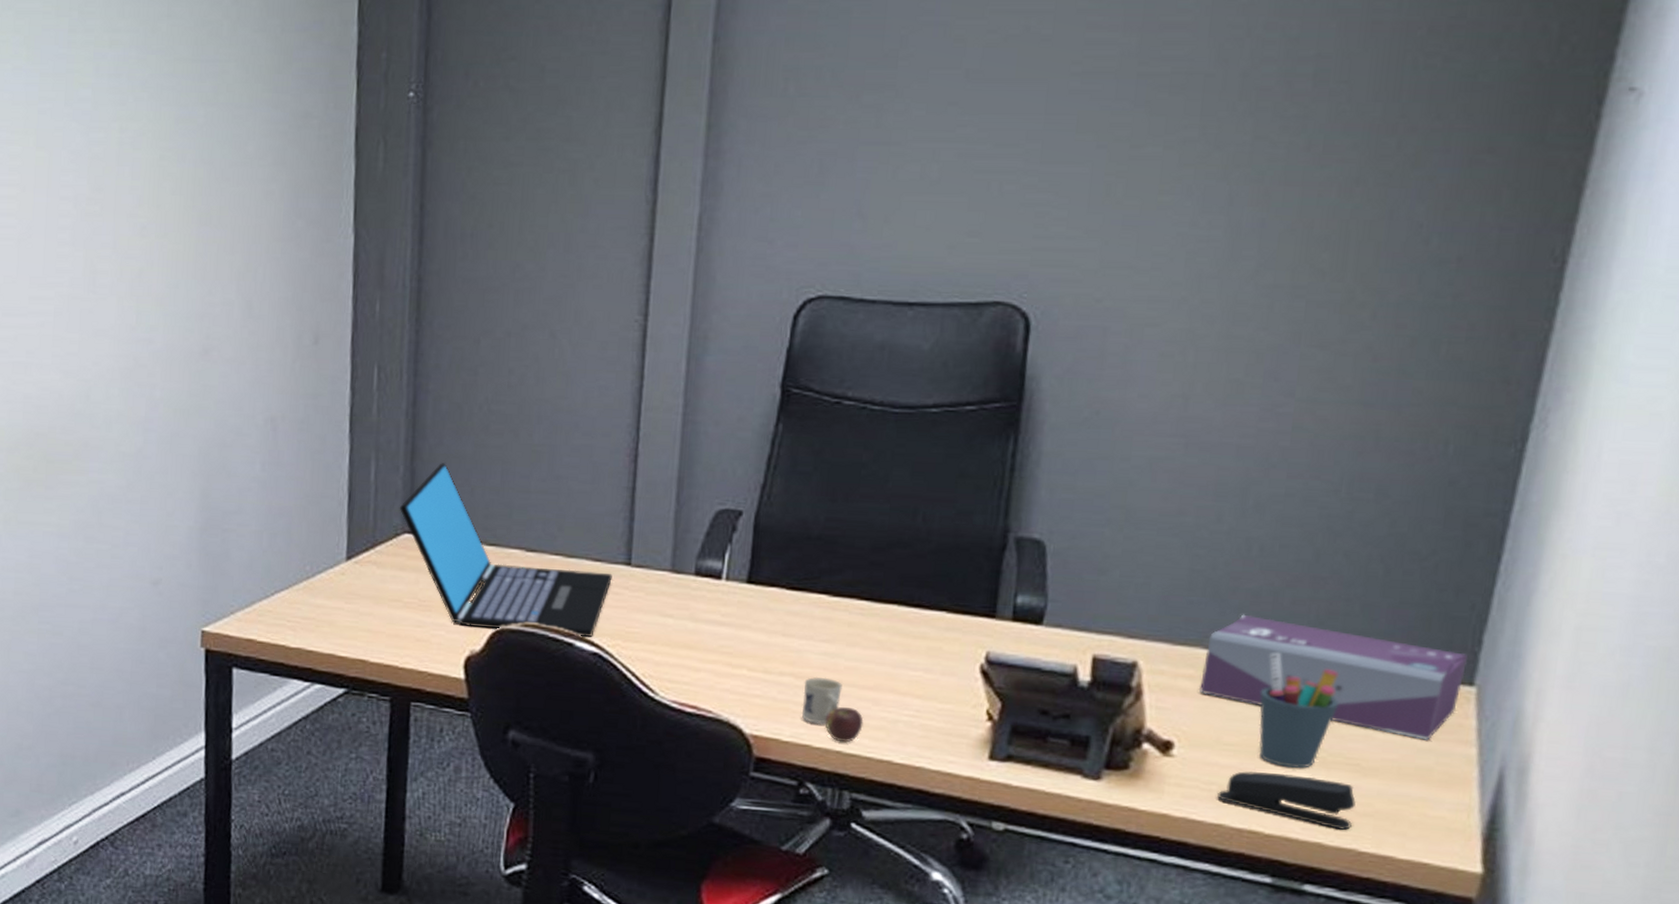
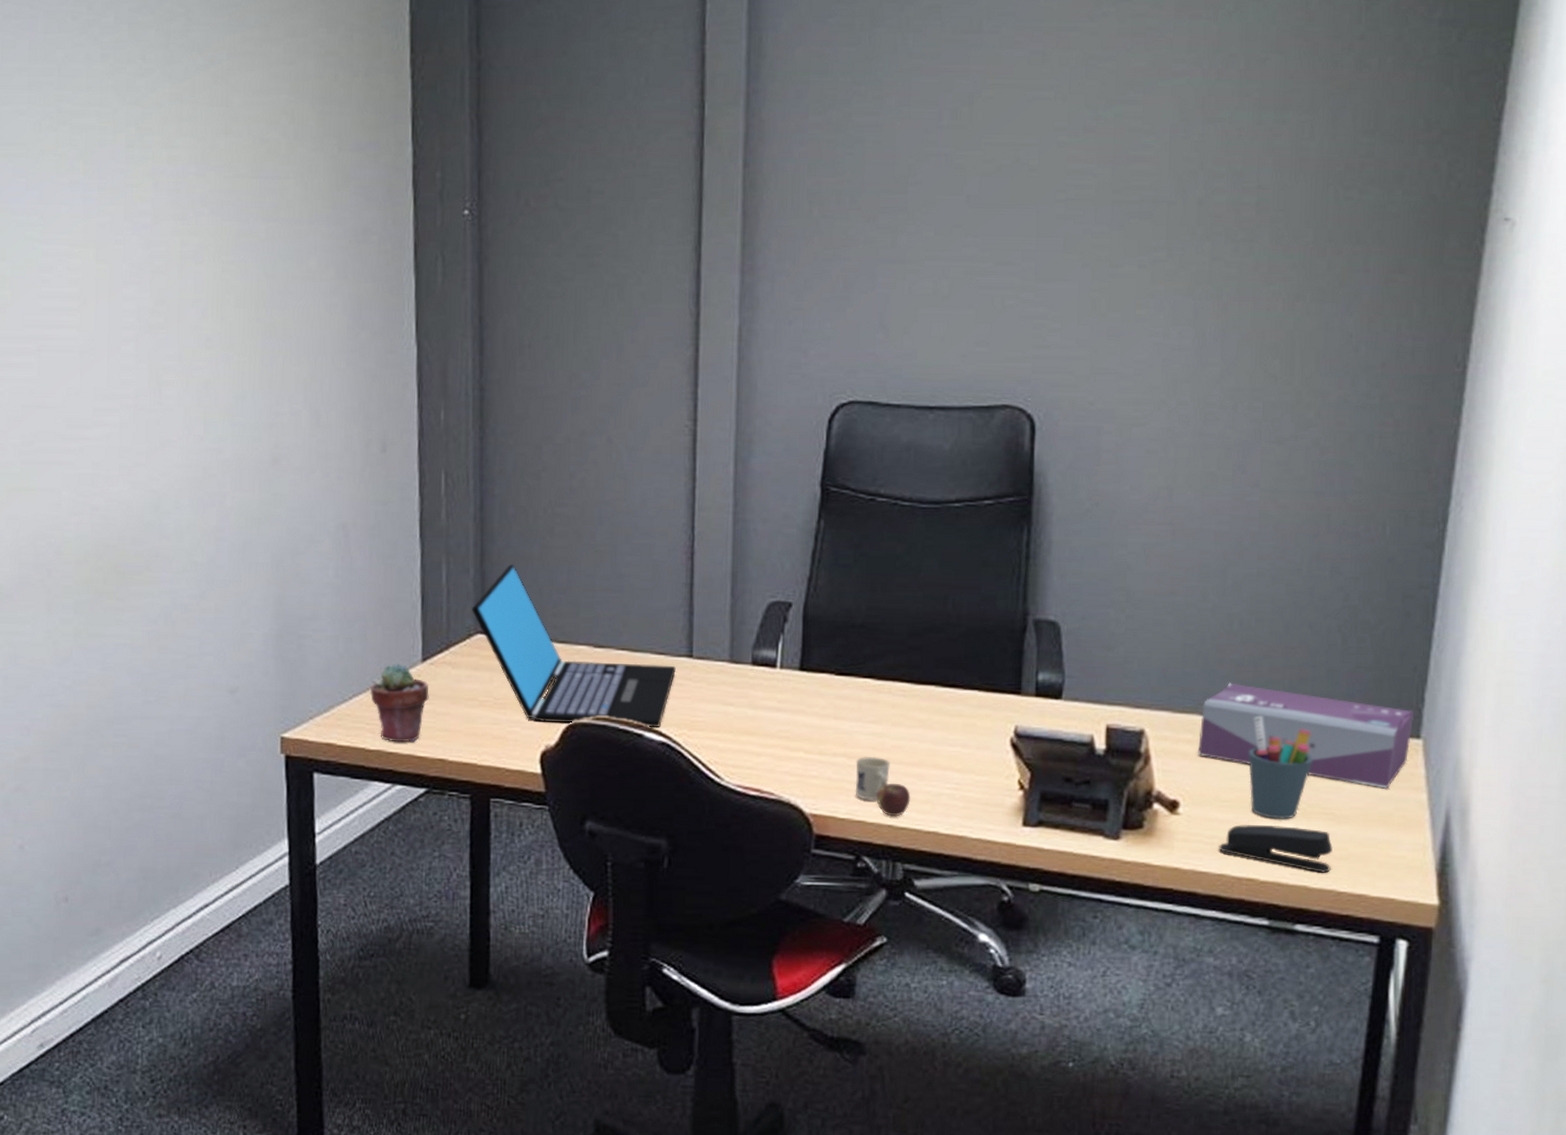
potted succulent: none [292,561,353,641] -> present [369,663,429,743]

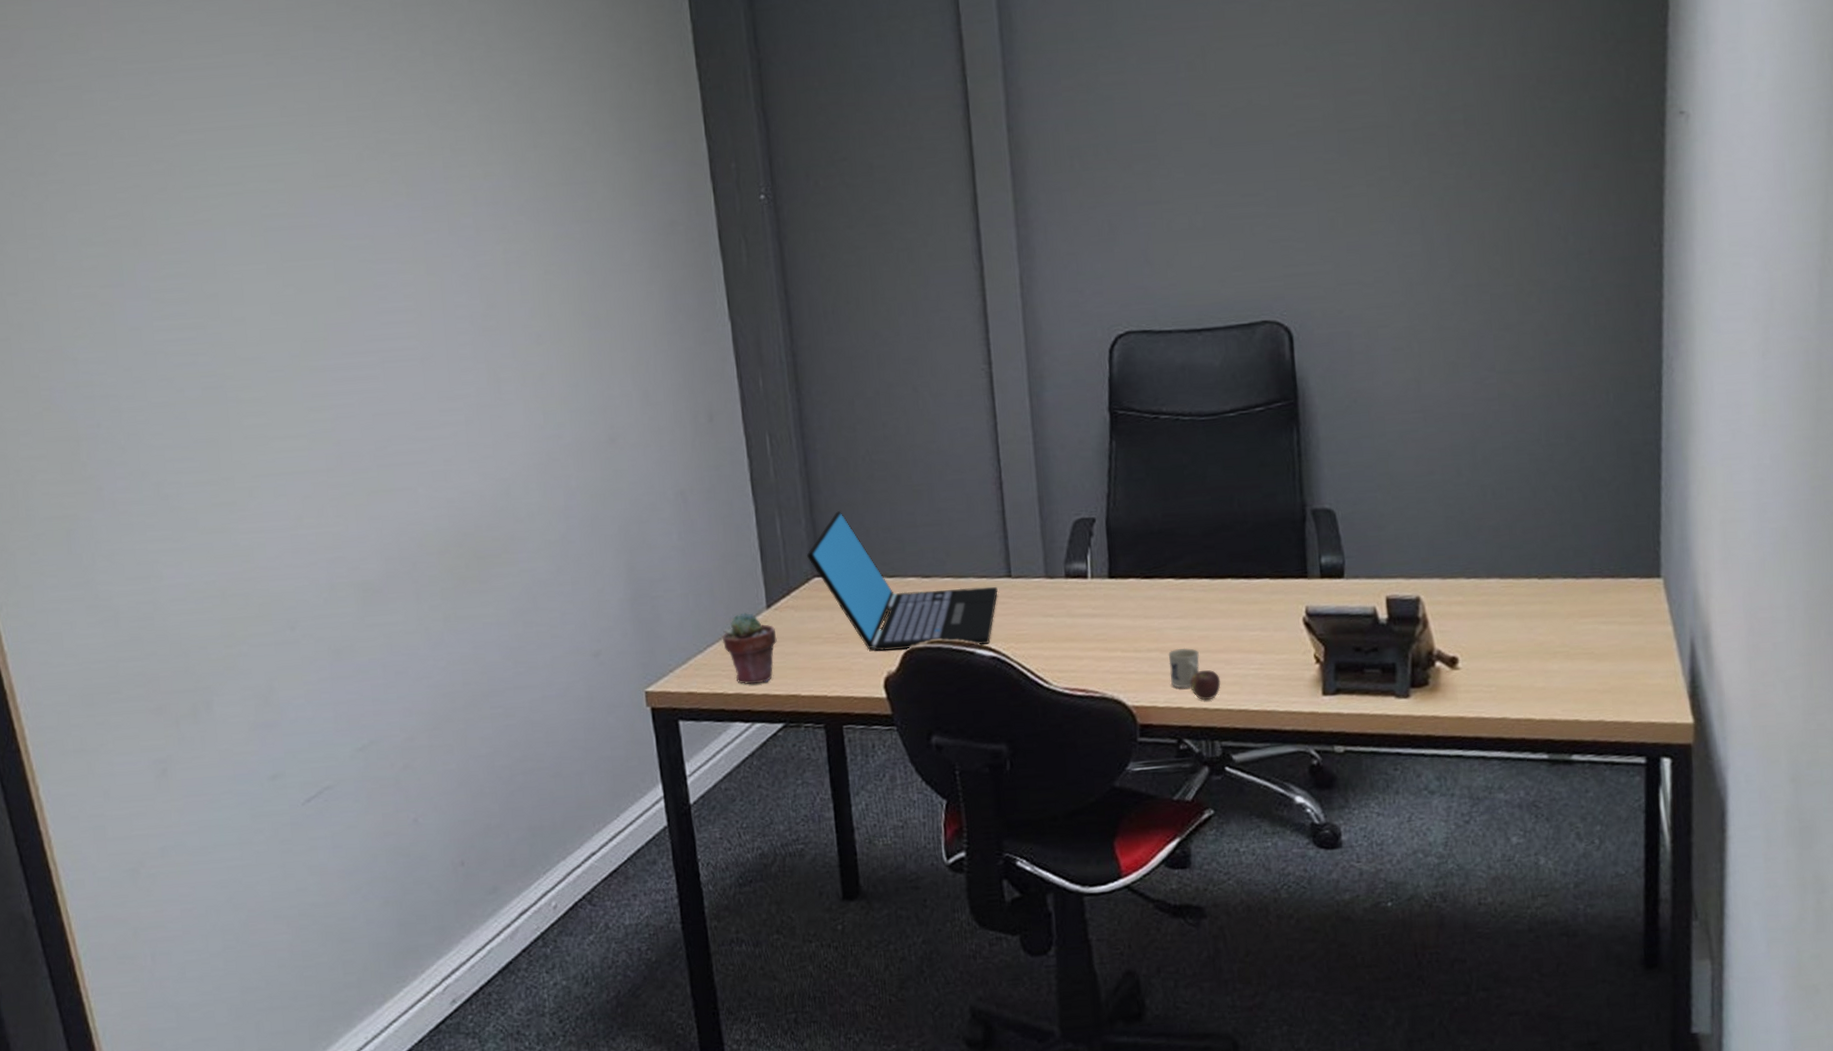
tissue box: present [1197,682,1414,789] -> none [1468,546,1654,626]
stapler: present [1219,825,1333,874] -> none [1497,668,1597,708]
pen holder: present [1248,715,1313,819] -> none [1513,573,1570,664]

